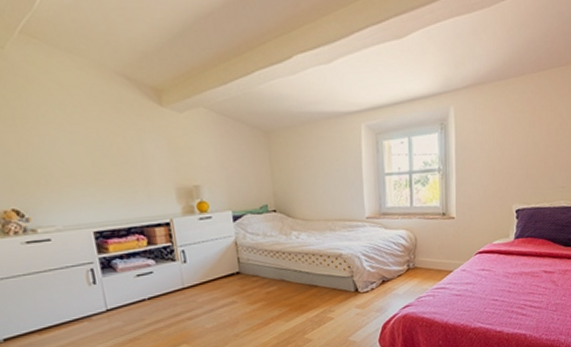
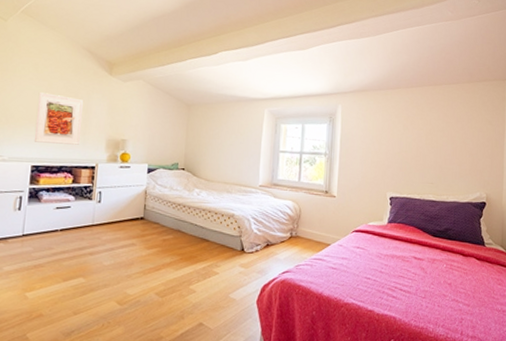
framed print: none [77,140,144,204] -> present [35,92,83,145]

